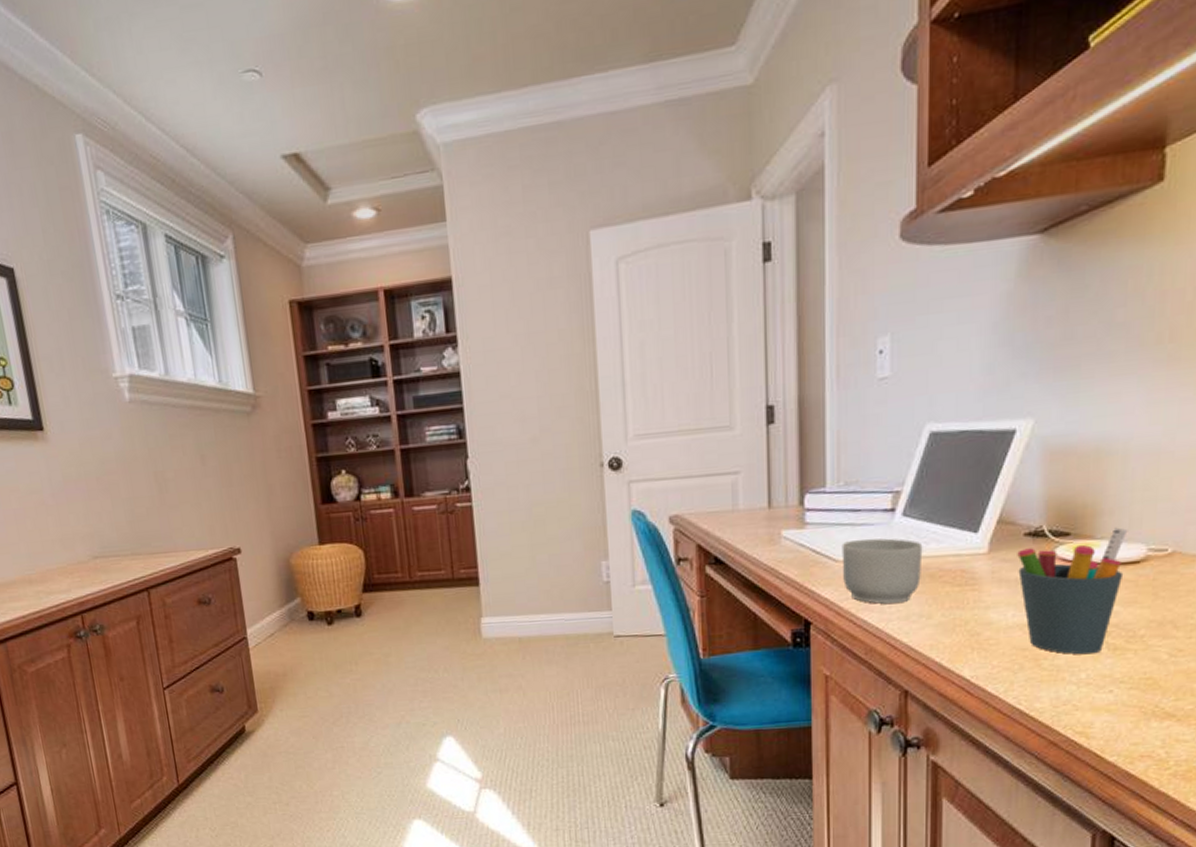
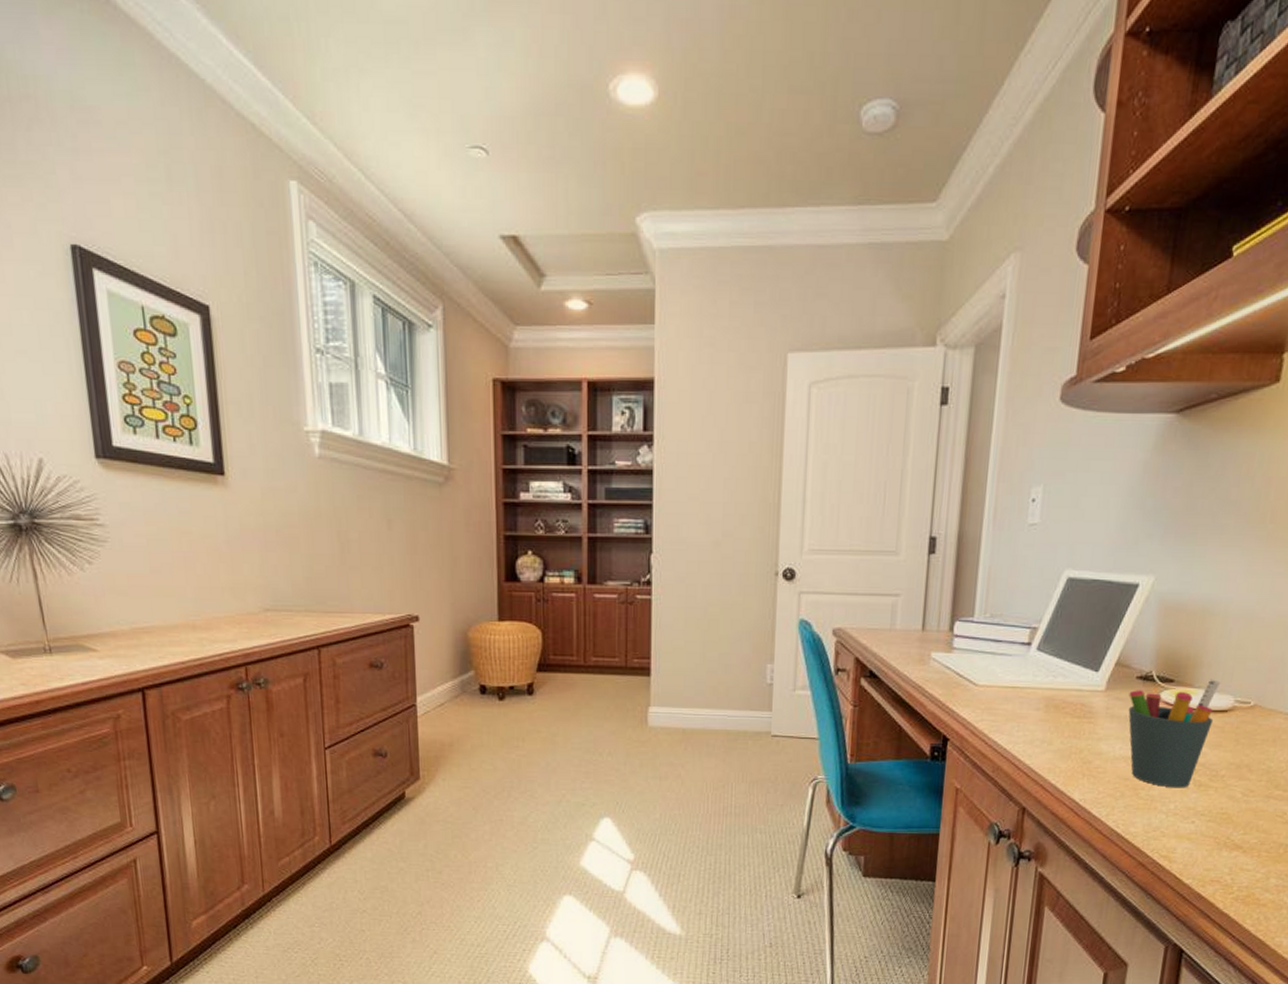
mug: present [842,538,923,604] -> none [980,667,1052,729]

